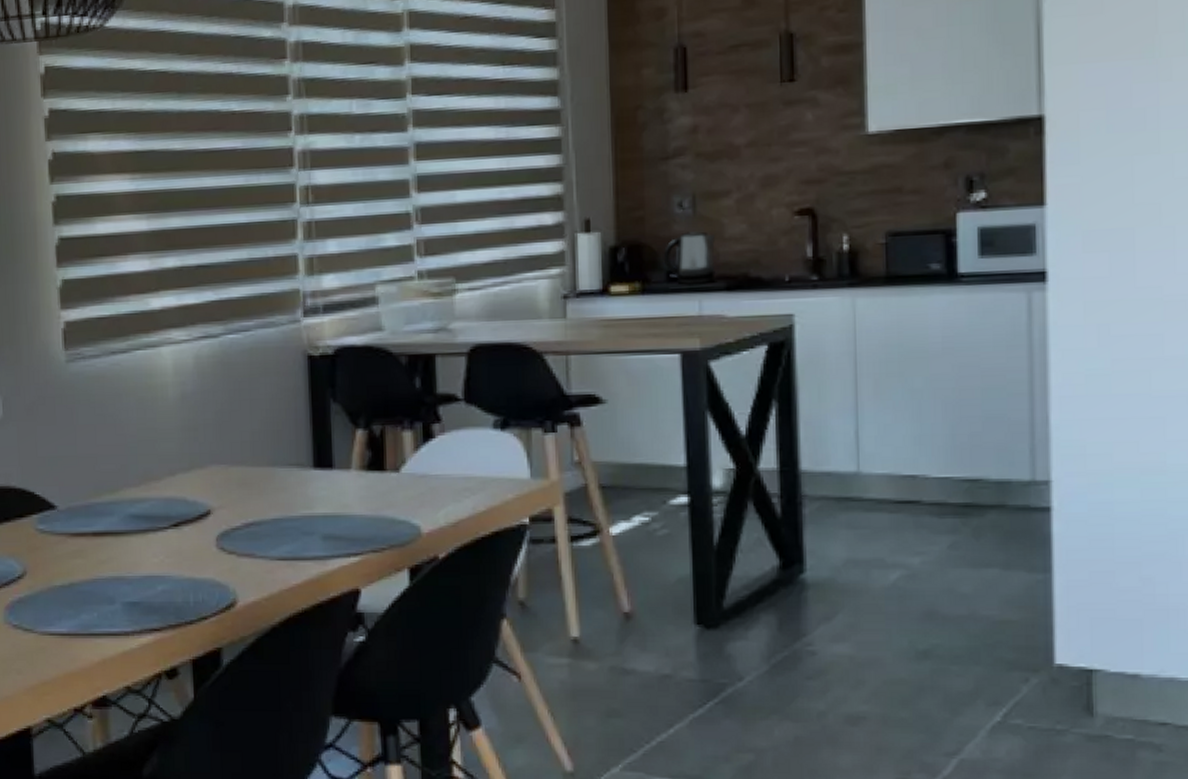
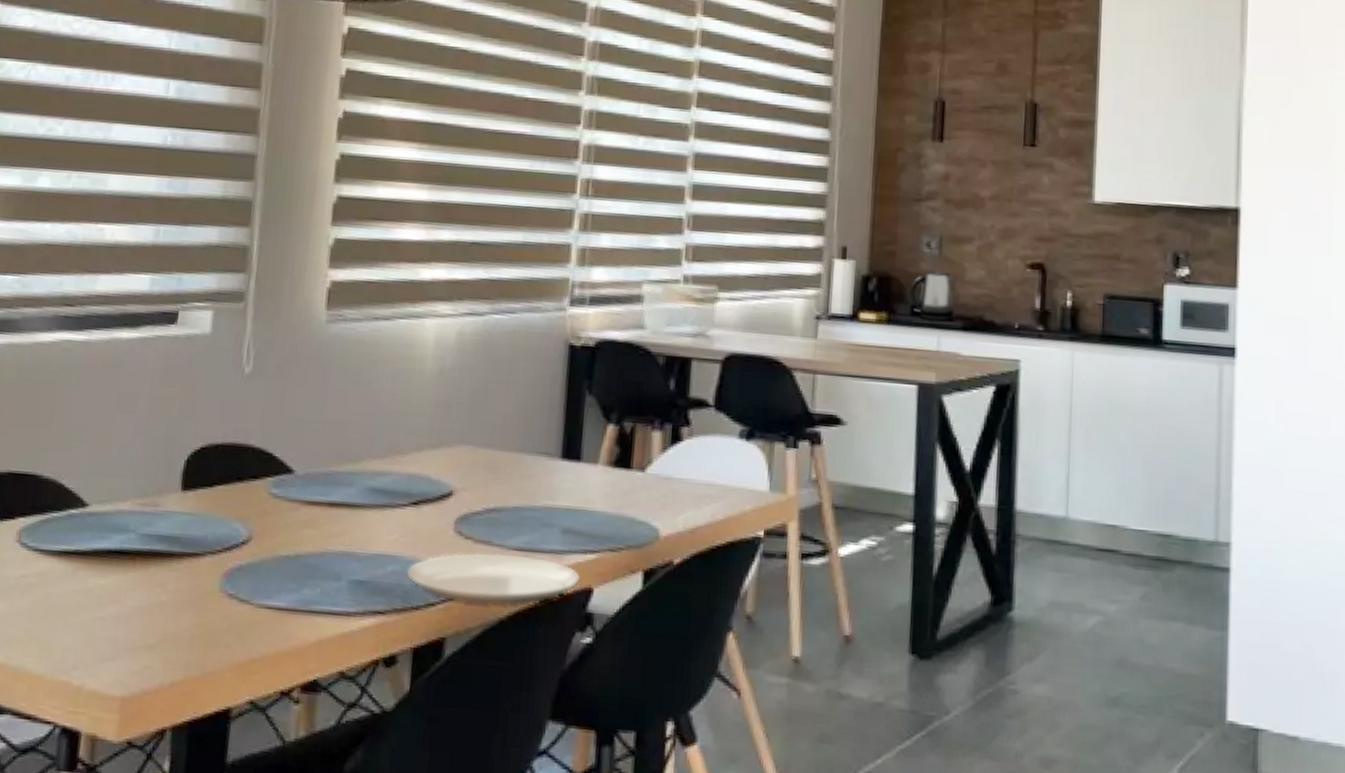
plate: none [176,564,346,614] -> present [406,553,580,606]

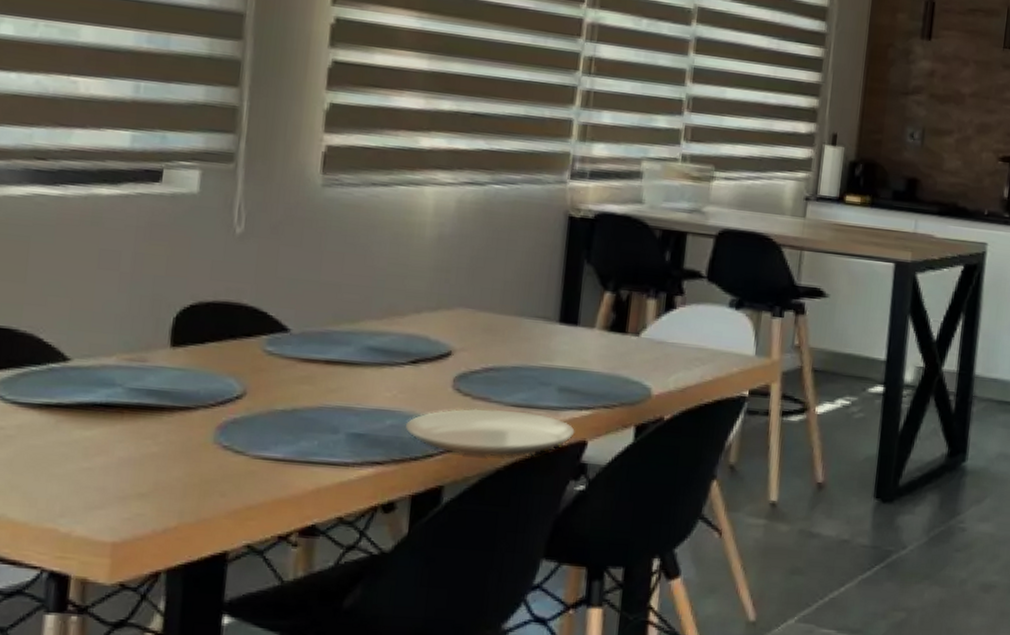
kettle: present [909,271,956,322] -> none [892,159,935,207]

